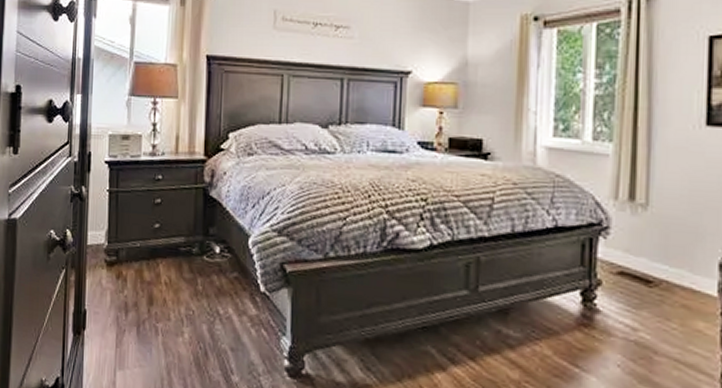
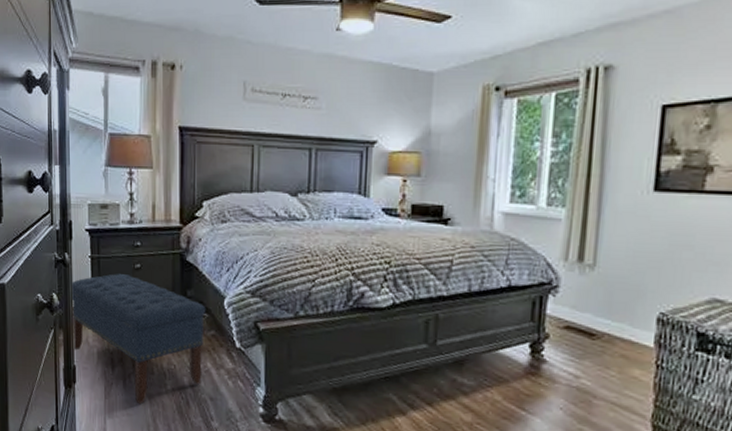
bench: none [84,209,229,355] -> present [70,274,206,405]

